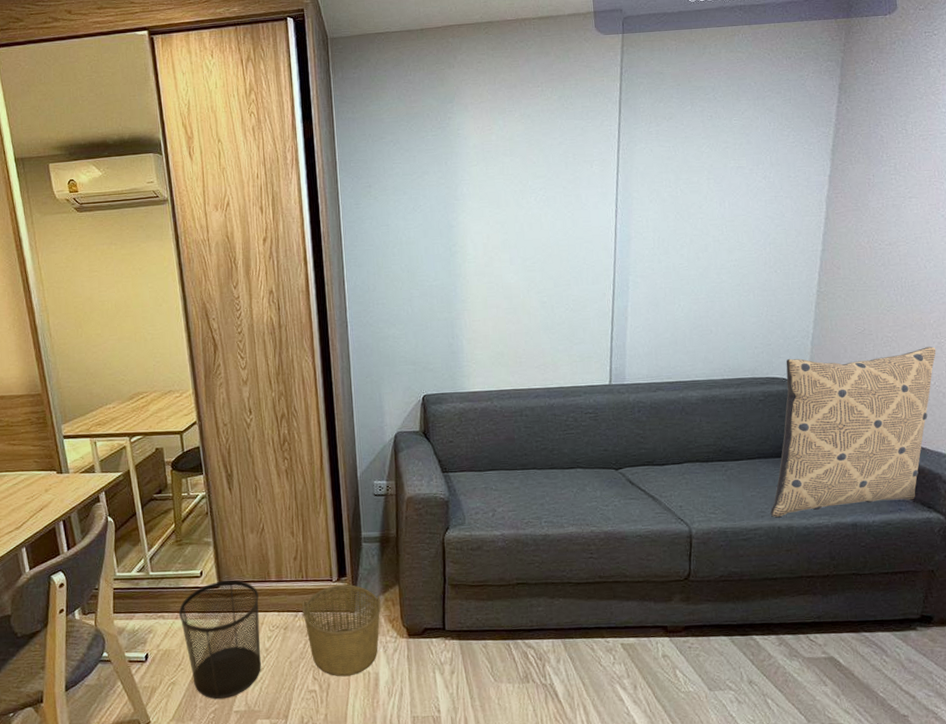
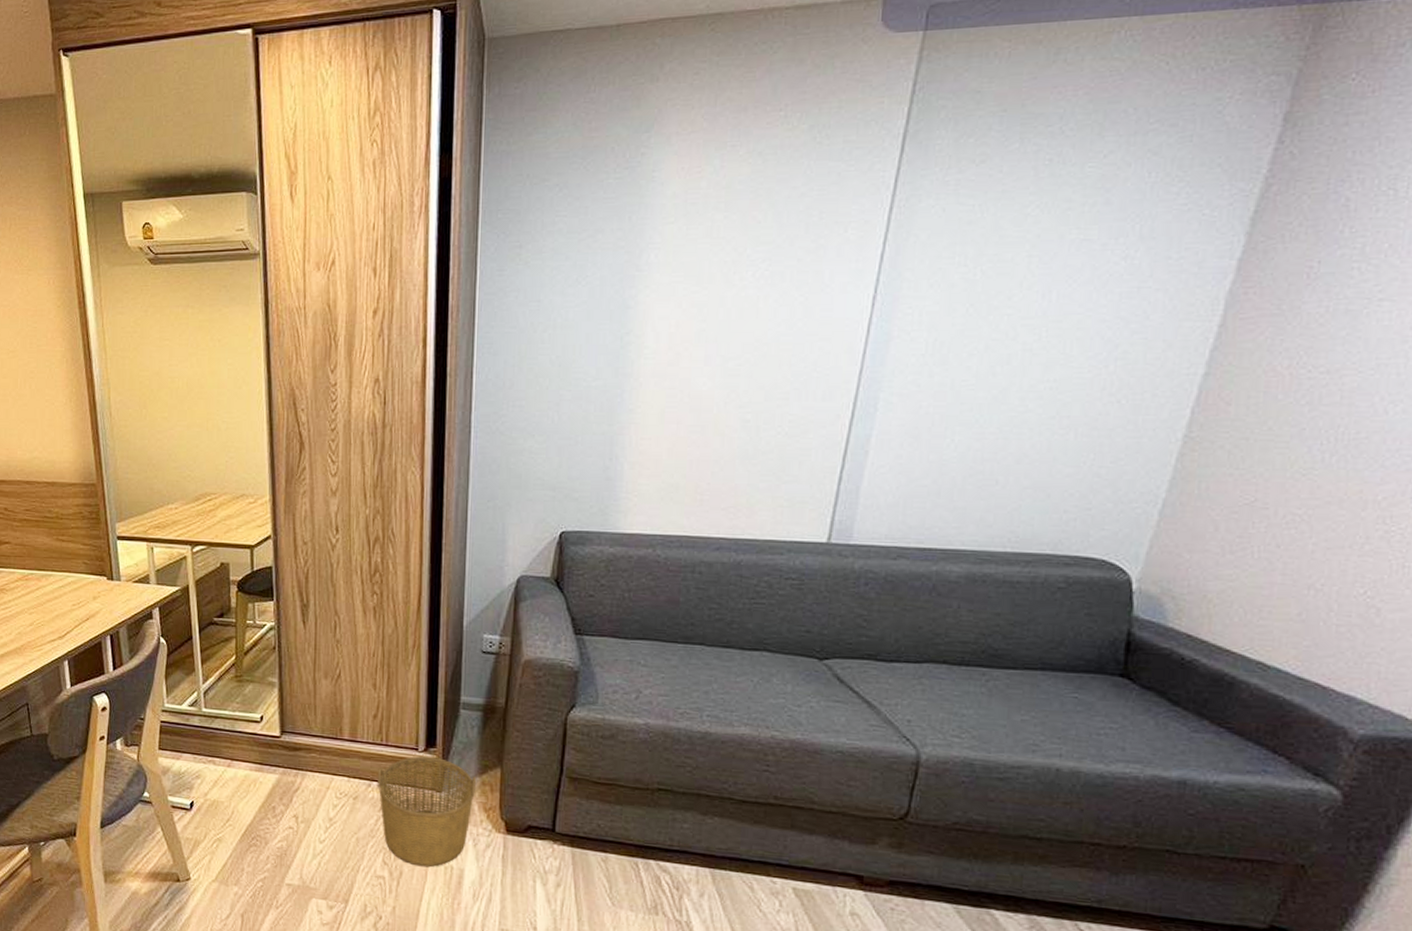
waste bin: present [179,580,261,699] -> none [232,730,327,868]
pillow: present [770,346,936,517] -> none [1048,532,1379,760]

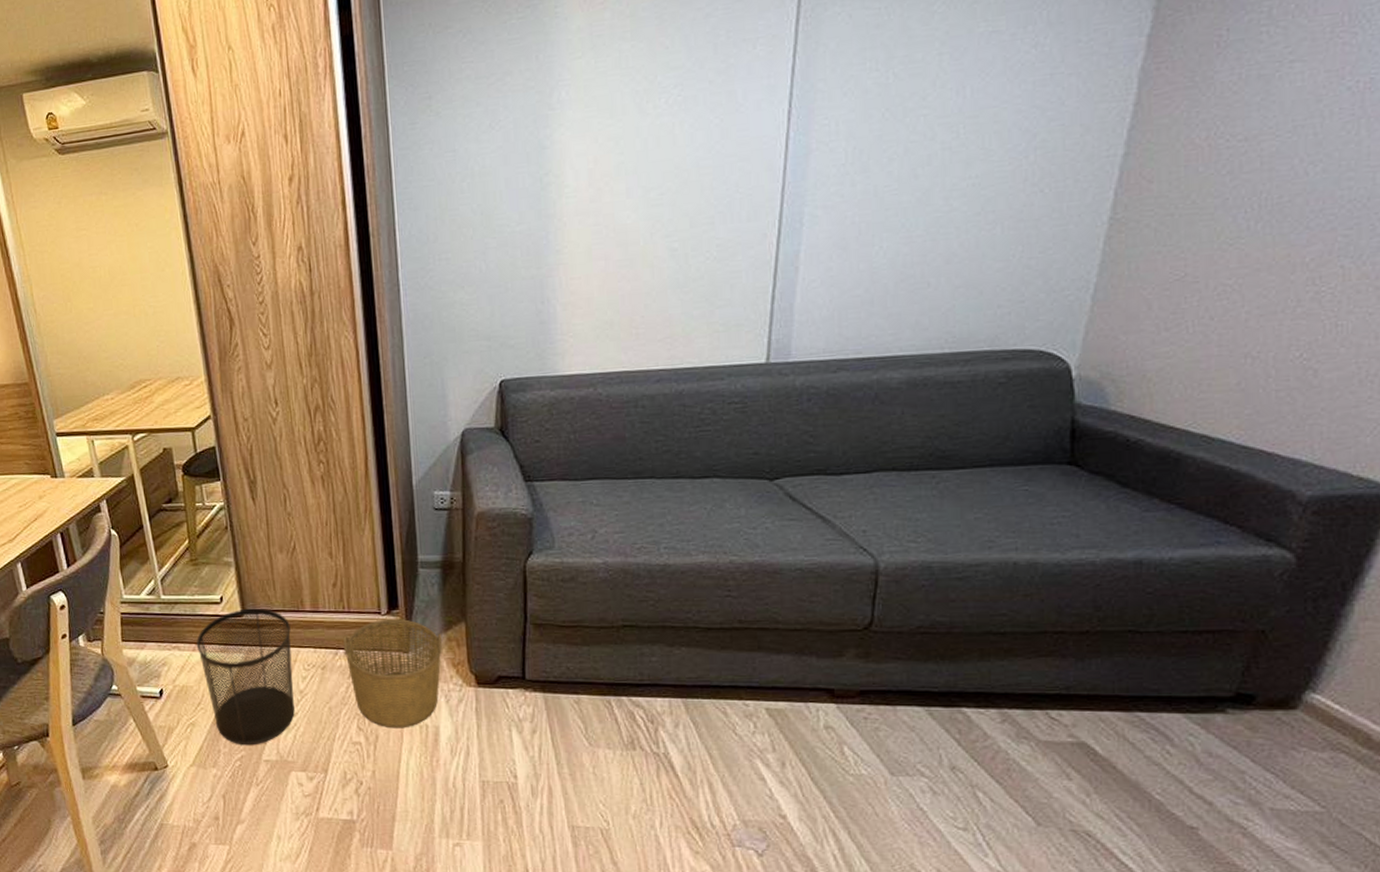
waste bin: none [232,730,327,868] -> present [197,608,295,746]

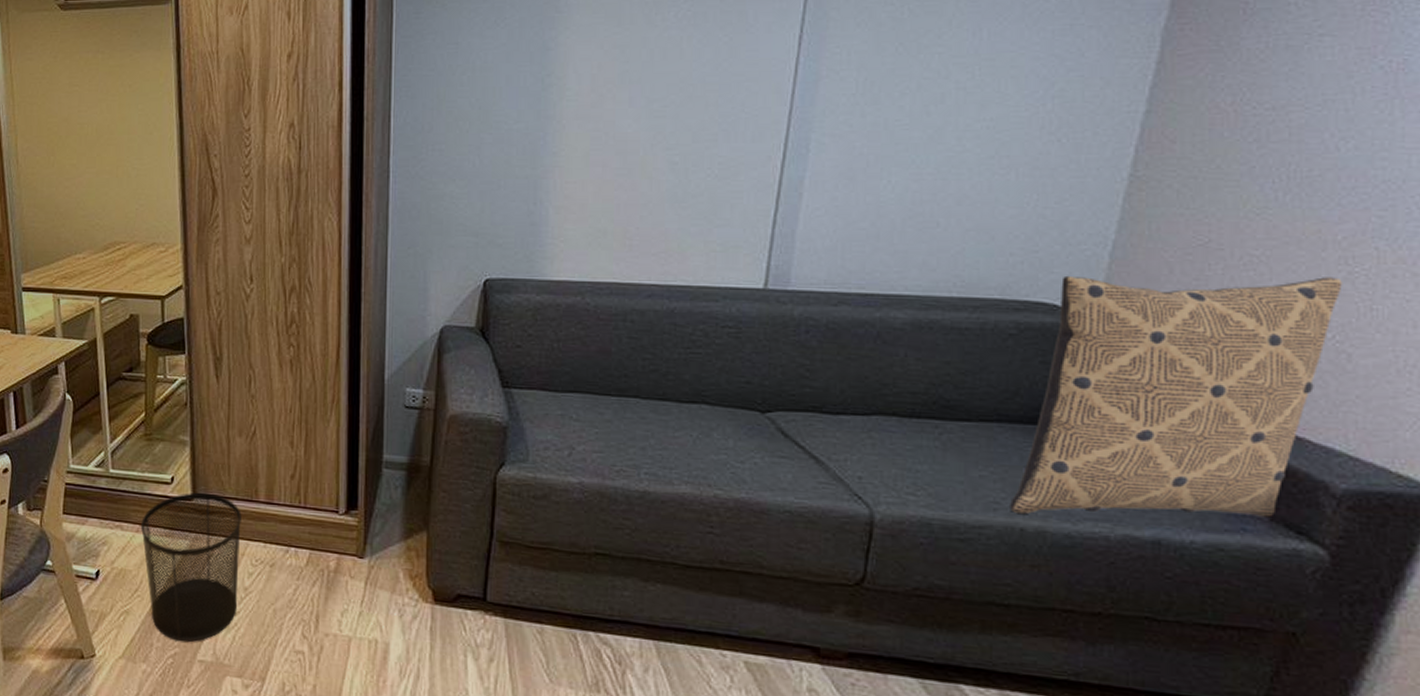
basket: present [343,619,443,729] -> none [296,519,402,641]
pillow: none [1003,298,1310,549] -> present [1010,275,1342,518]

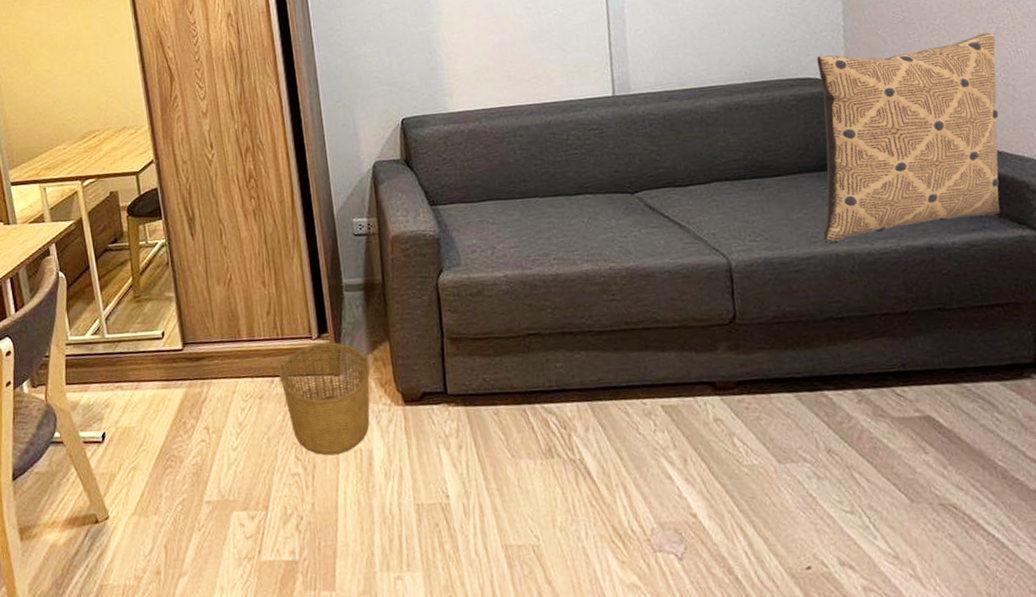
waste bin: present [141,492,242,642] -> none [139,340,235,487]
basket: none [296,519,402,641] -> present [278,342,370,456]

